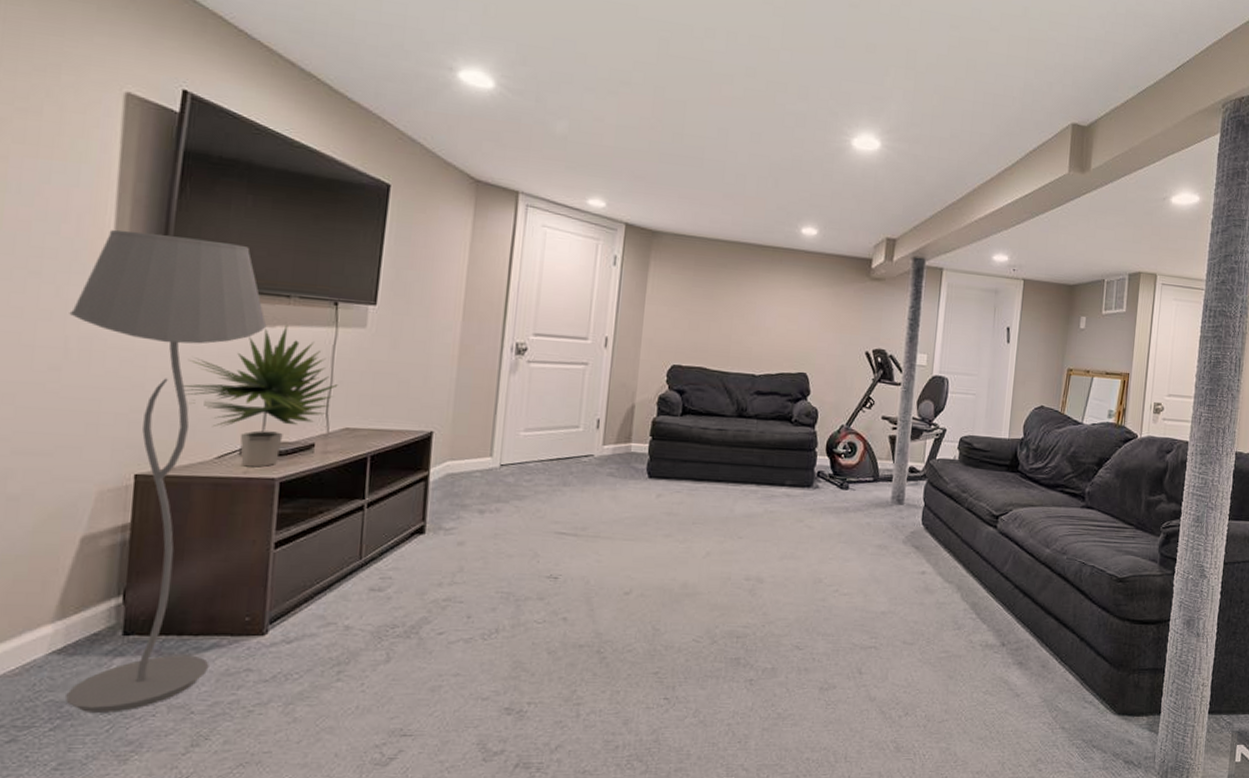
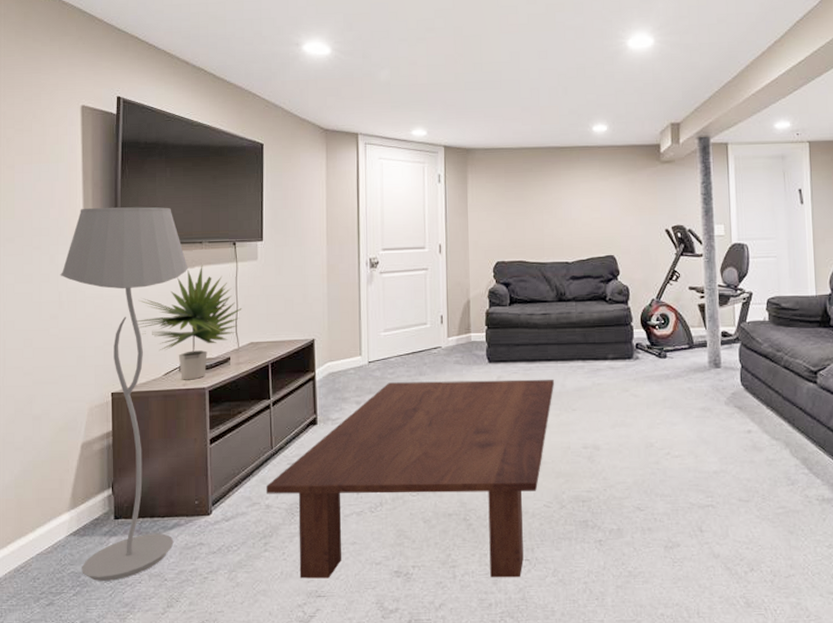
coffee table: none [346,491,723,718] -> present [265,379,555,579]

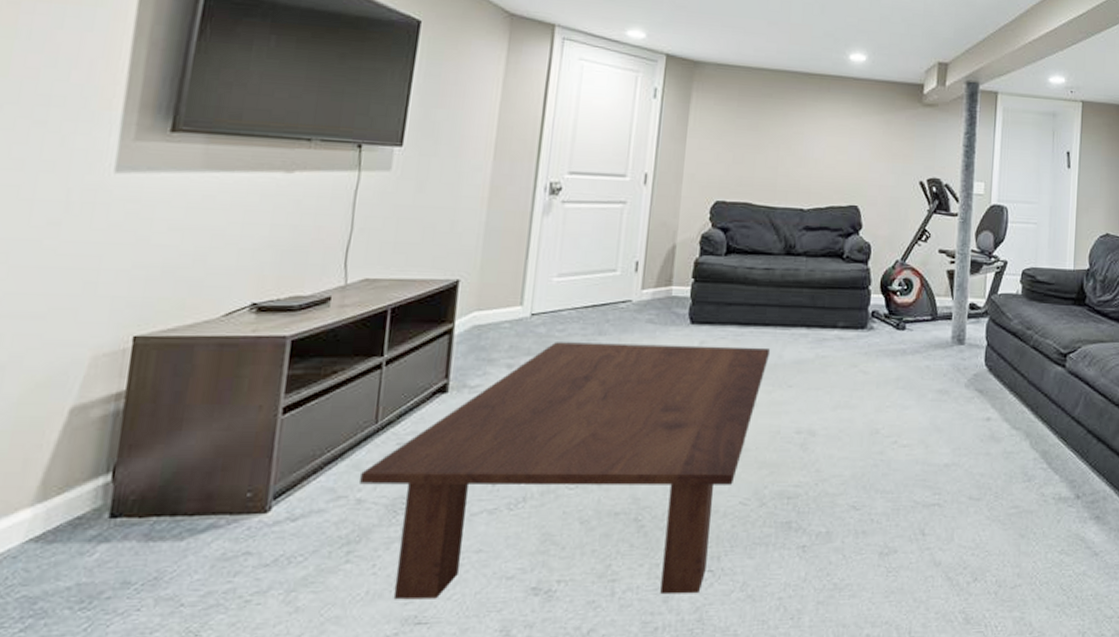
floor lamp: present [60,207,188,581] -> none [40,74,285,609]
plant: present [137,265,242,380] -> none [192,170,359,325]

